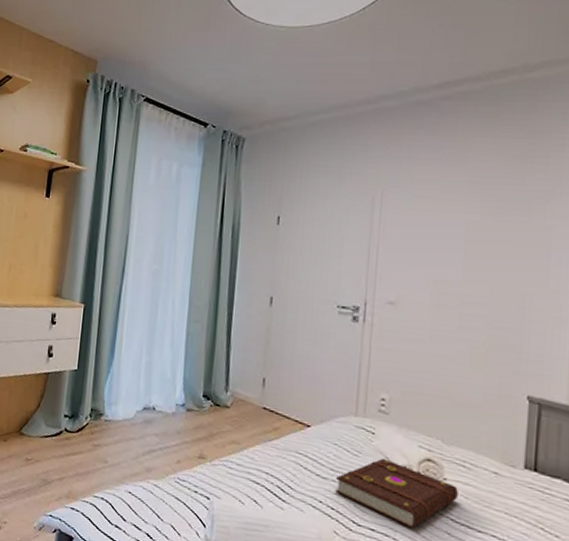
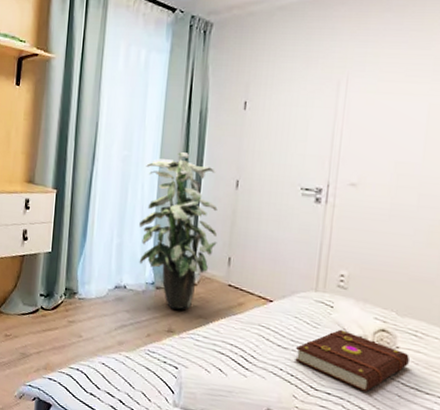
indoor plant: none [169,267,251,434] -> present [139,152,218,310]

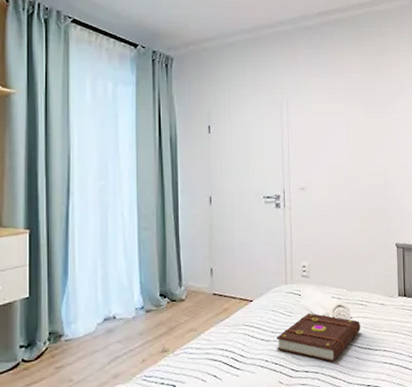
indoor plant: present [139,152,218,310] -> none [123,177,199,329]

